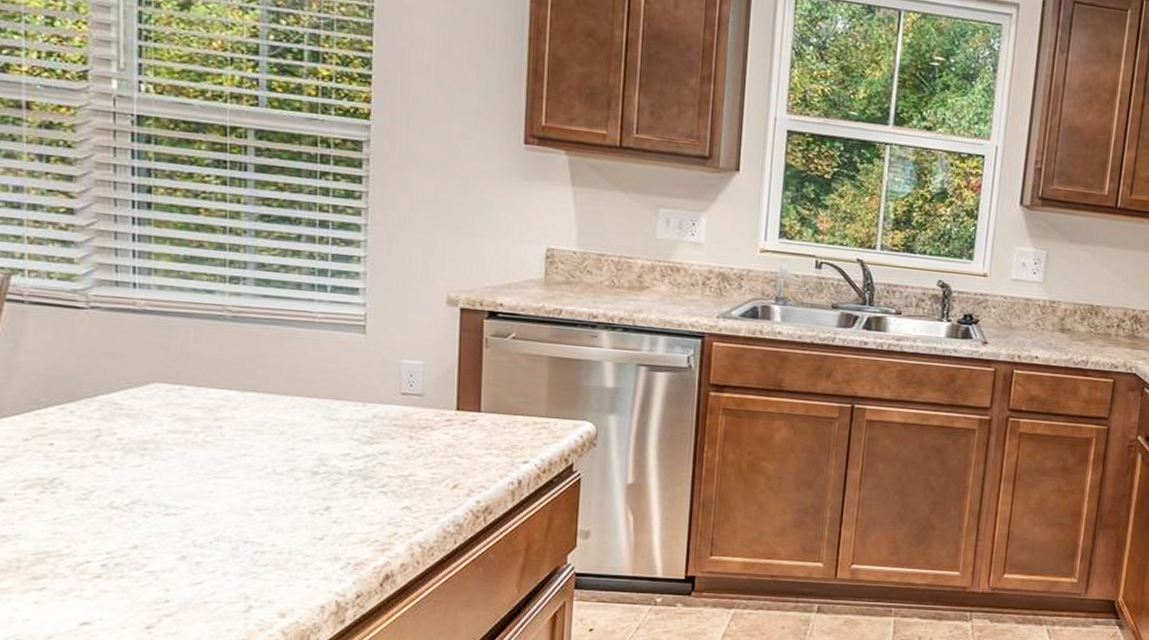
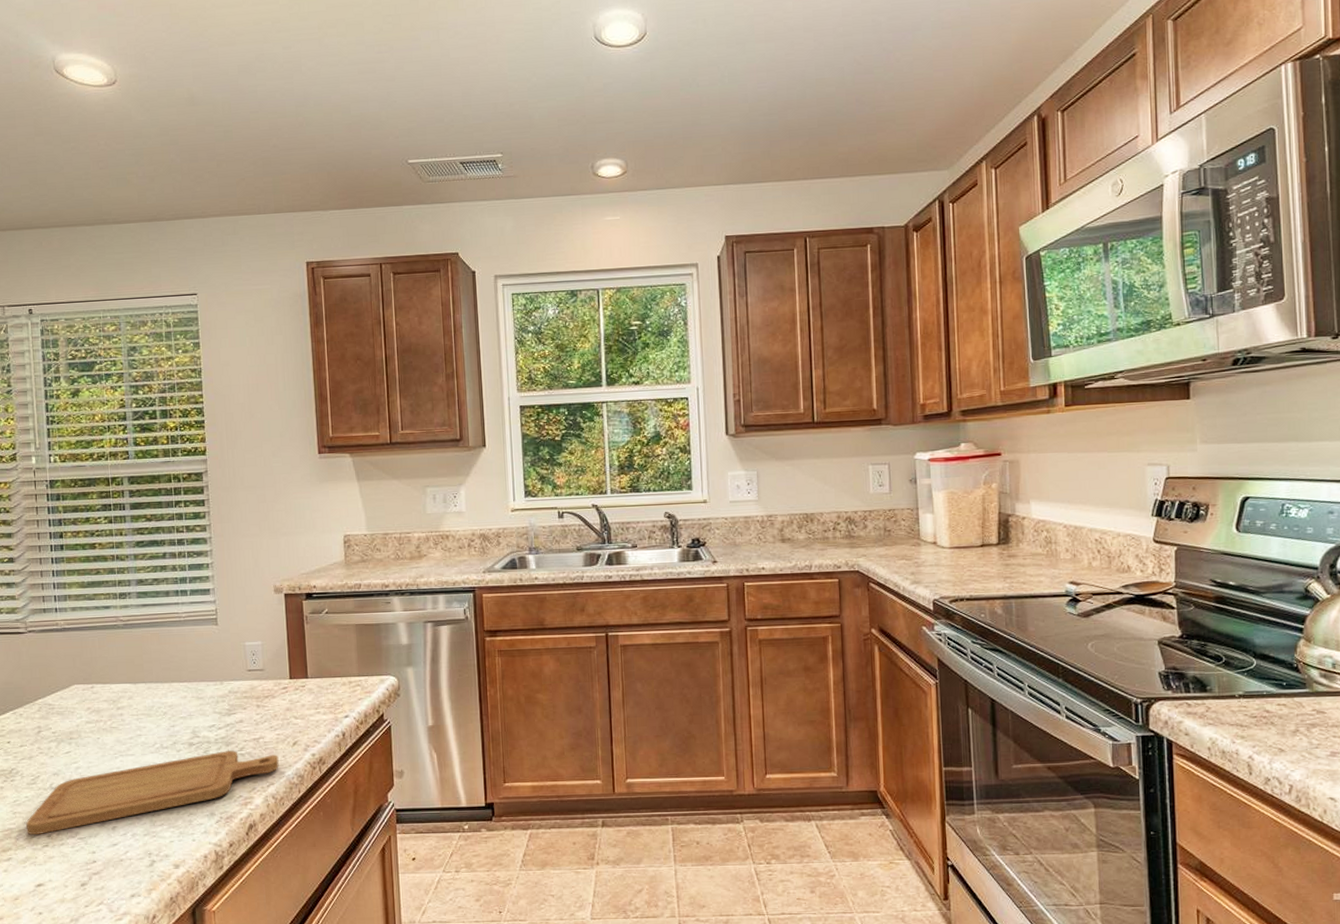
chopping board: none [71,485,432,563] -> present [26,750,279,835]

